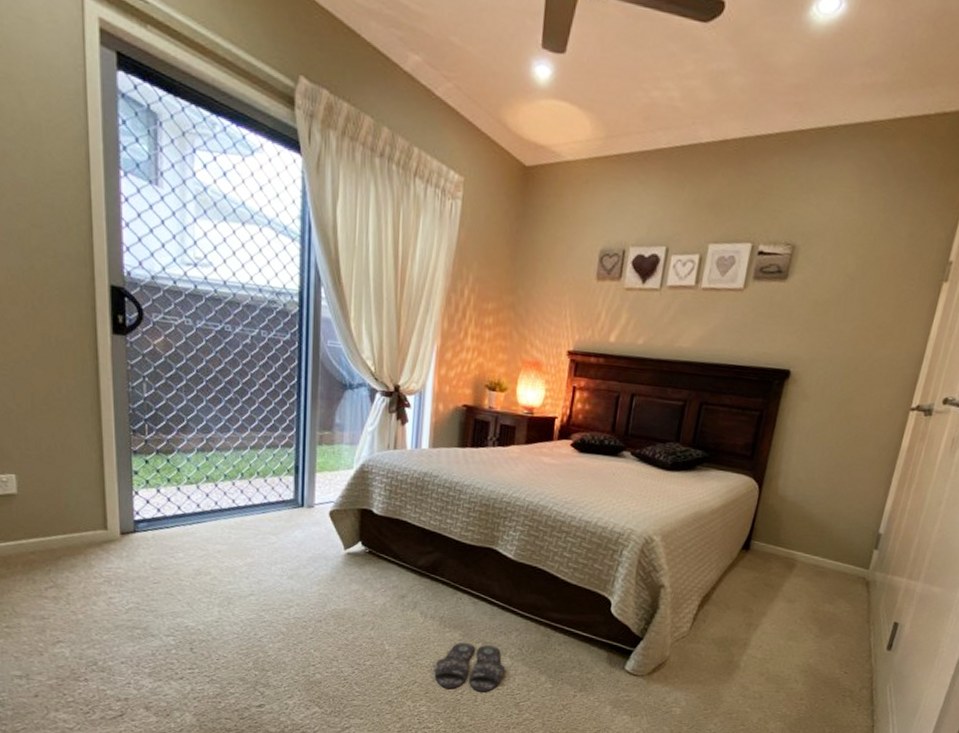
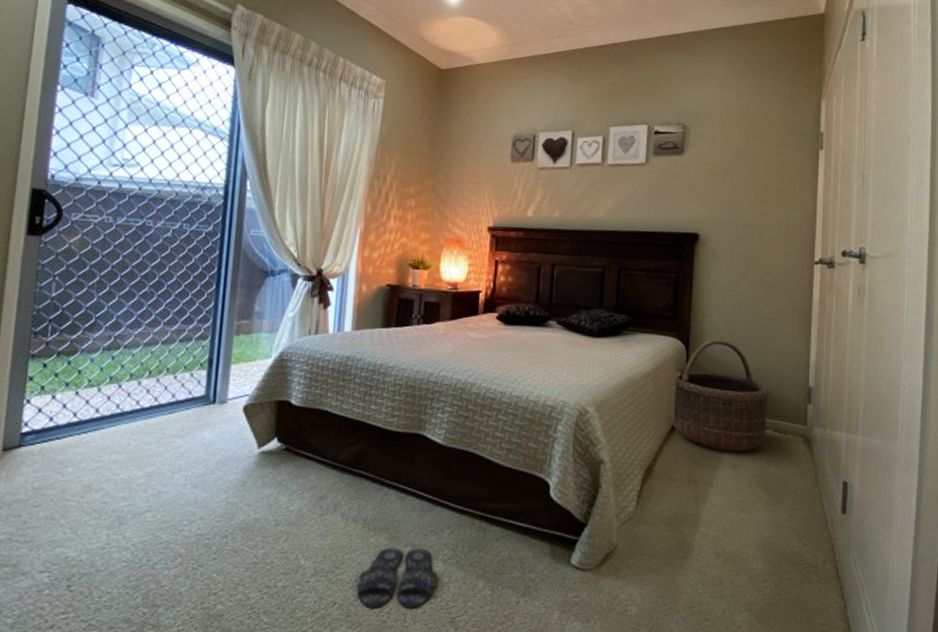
basket: none [734,480,837,588] -> present [670,339,769,452]

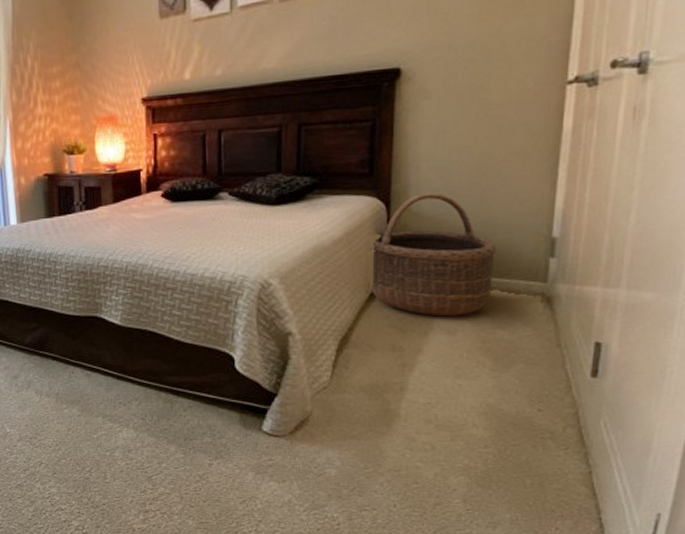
slippers: present [357,547,439,609] -> none [58,417,131,468]

